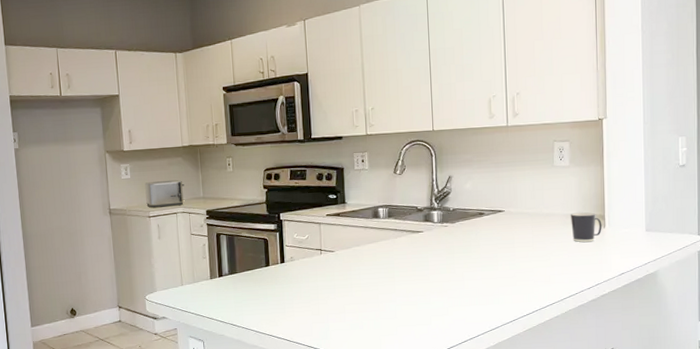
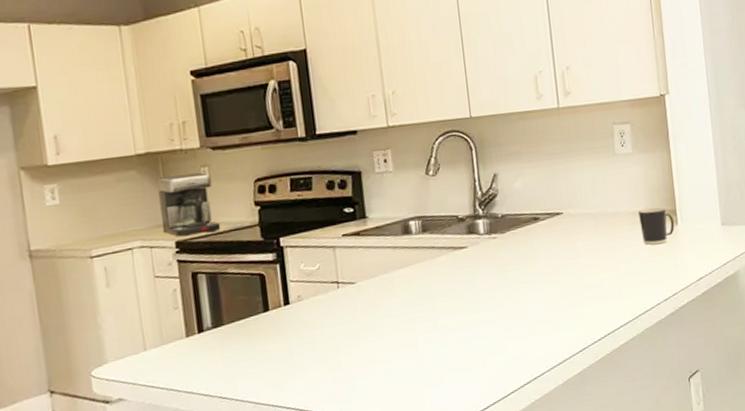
toaster: present [145,179,185,209] -> none [82,201,142,245]
coffee maker: none [196,162,239,207] -> present [157,172,221,237]

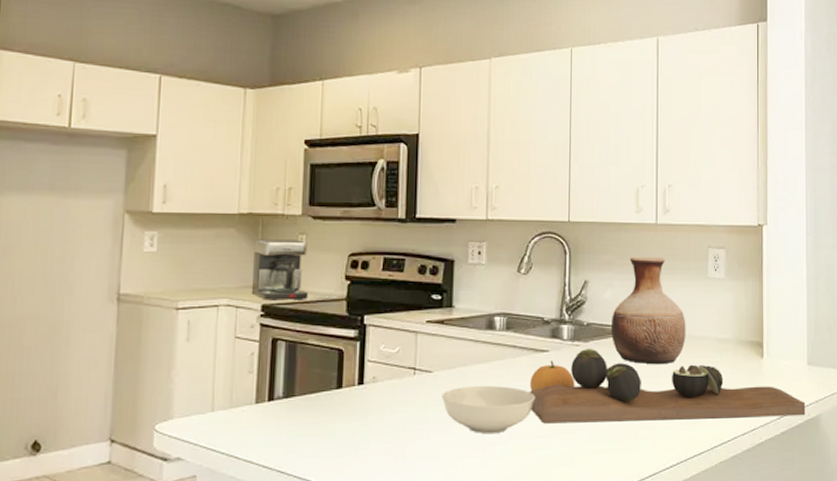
bowl: none [368,286,460,335] -> present [442,385,536,433]
decorative tray: none [453,238,724,316] -> present [529,348,806,423]
fruit: none [453,256,497,288] -> present [530,361,575,391]
vase: none [525,140,601,247] -> present [611,256,686,364]
mug: present [637,207,675,245] -> none [724,338,759,376]

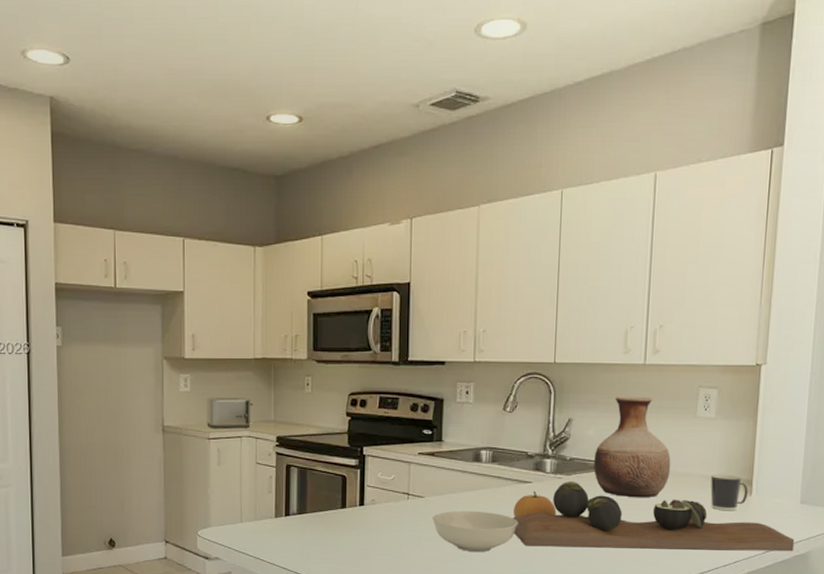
toaster: none [175,258,235,297] -> present [206,397,253,430]
coffee maker: present [251,239,309,300] -> none [267,381,315,433]
mug: none [724,338,759,376] -> present [710,475,748,511]

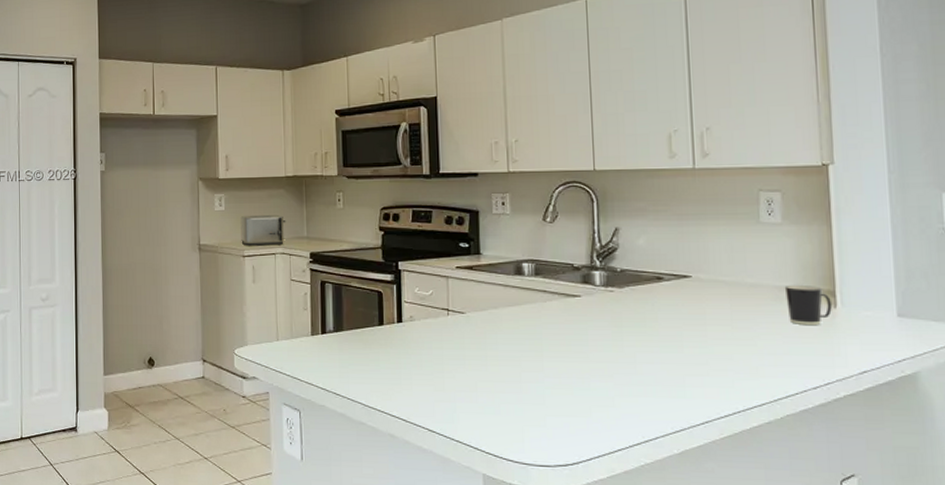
bowl: present [432,510,519,552] -> none [475,326,570,371]
decorative tray: present [512,480,795,552] -> none [562,294,898,372]
fruit: present [514,491,557,517] -> none [563,306,611,334]
vase: present [594,396,671,497] -> none [648,202,737,311]

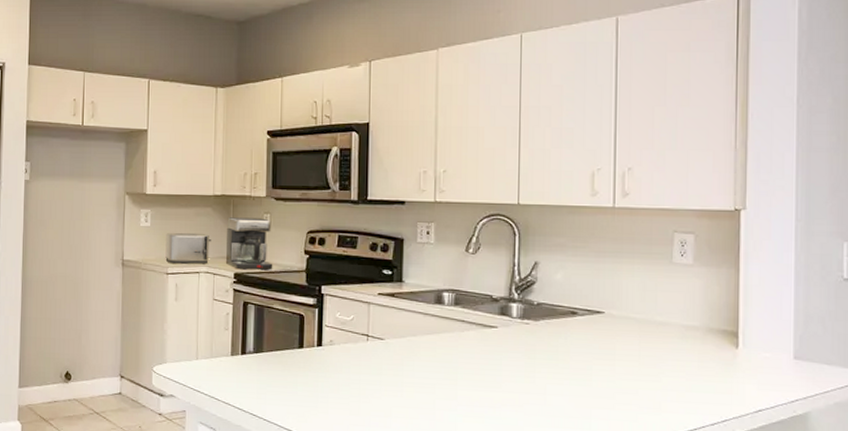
coffee maker: none [300,197,349,249] -> present [225,217,273,270]
mug: present [784,286,832,326] -> none [691,325,734,365]

